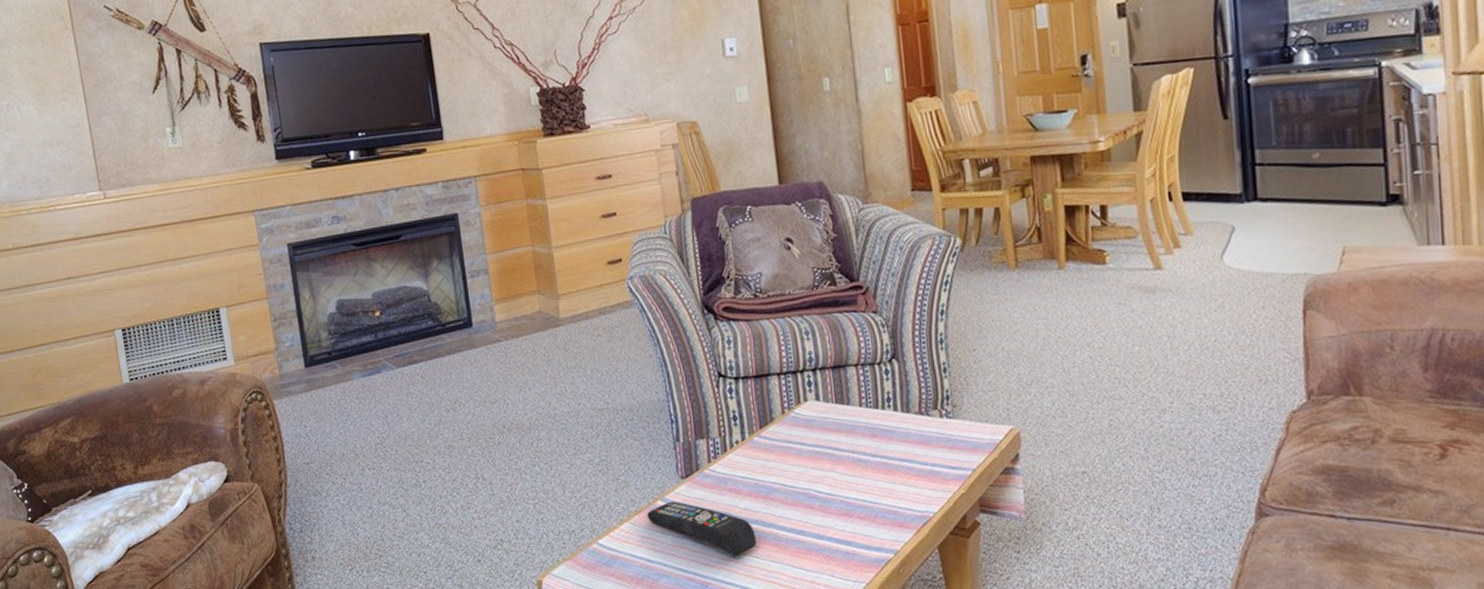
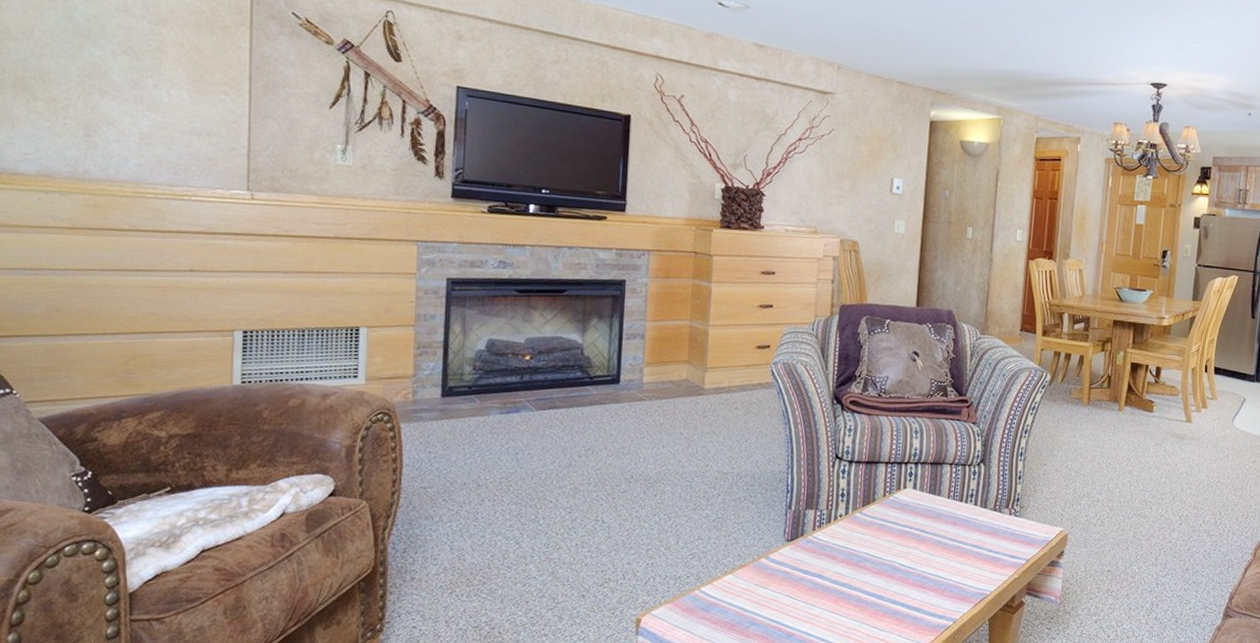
remote control: present [647,501,757,557] -> none [750,560,842,613]

